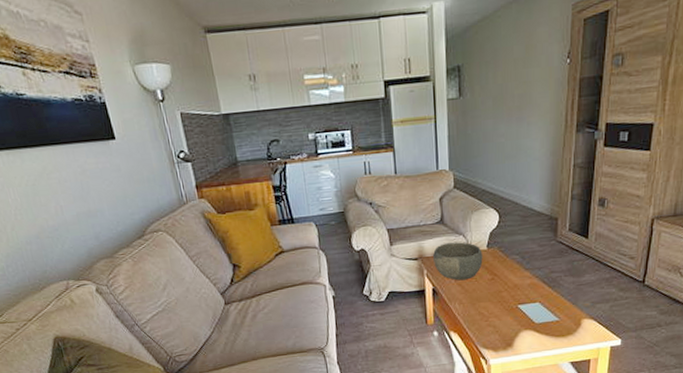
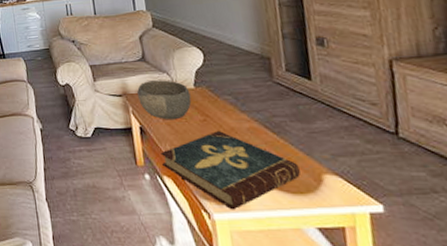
book: none [450,288,565,355] -> present [160,131,300,210]

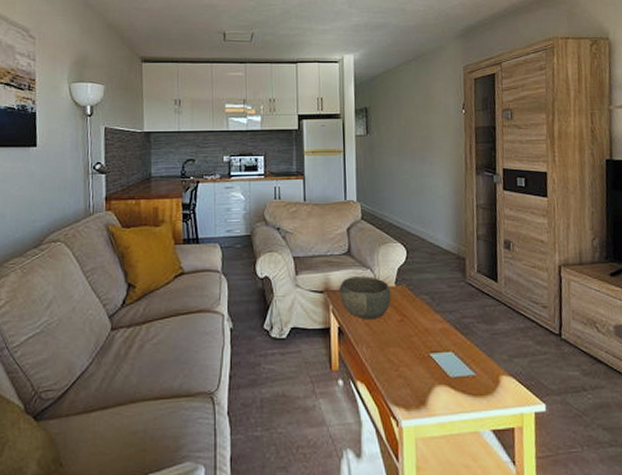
book: present [160,131,300,210] -> none [356,332,482,416]

